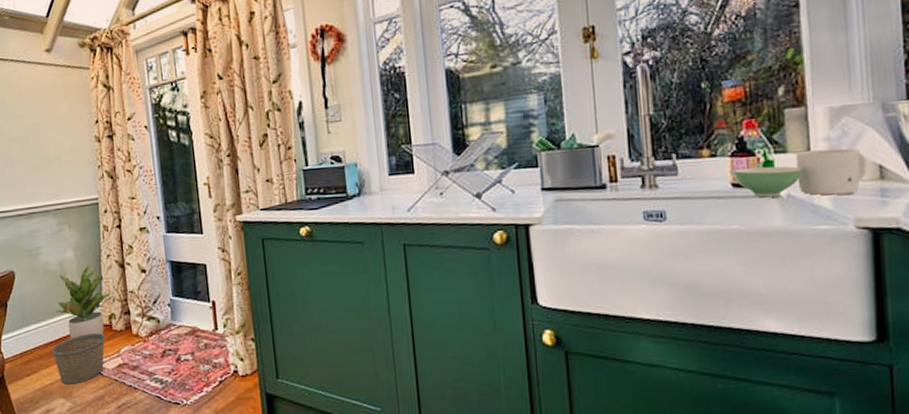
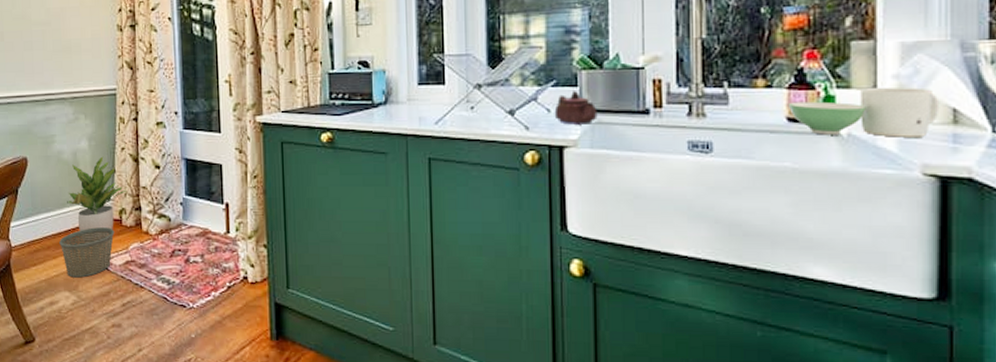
teapot: none [518,170,559,204] -> present [554,90,598,125]

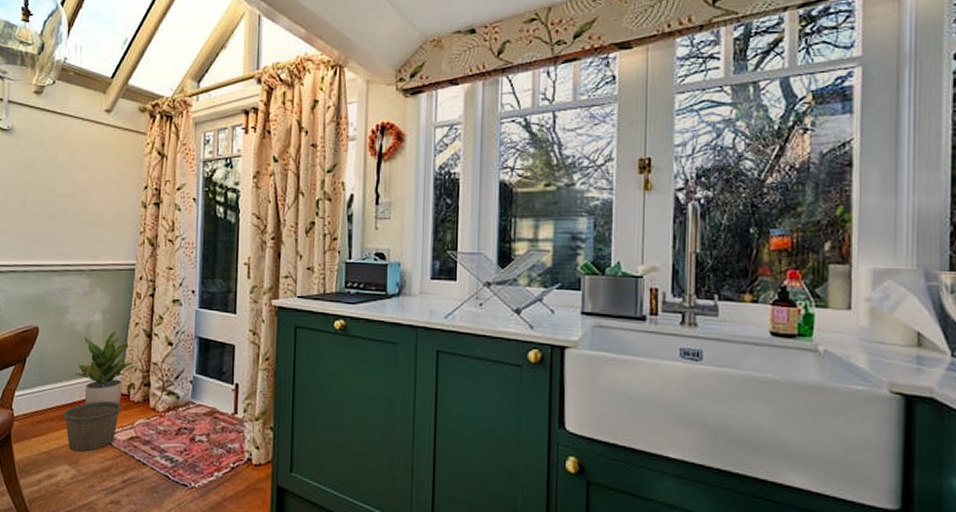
teapot: present [554,90,598,125] -> none [557,293,598,327]
bowl: present [787,101,868,135] -> none [771,317,843,351]
mug: present [860,87,940,137] -> none [836,308,906,357]

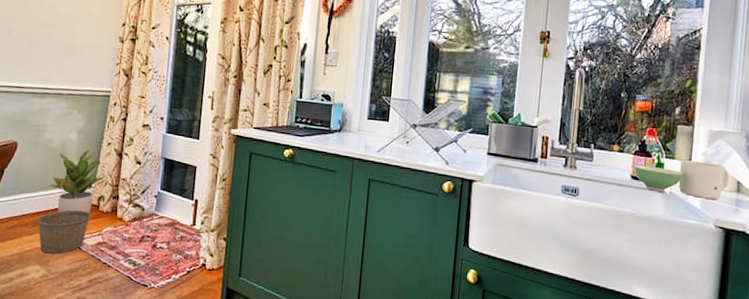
bowl: none [771,317,843,351] -> present [632,164,684,192]
mug: none [836,308,906,357] -> present [678,160,730,200]

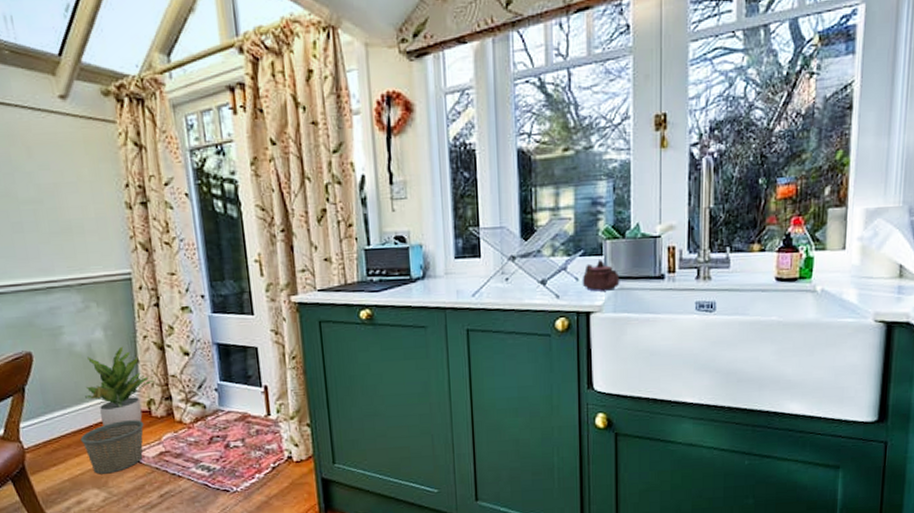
teapot: none [468,137,501,165] -> present [582,258,620,292]
bowl: present [632,164,684,192] -> none [776,262,838,292]
mug: present [678,160,730,200] -> none [831,248,891,291]

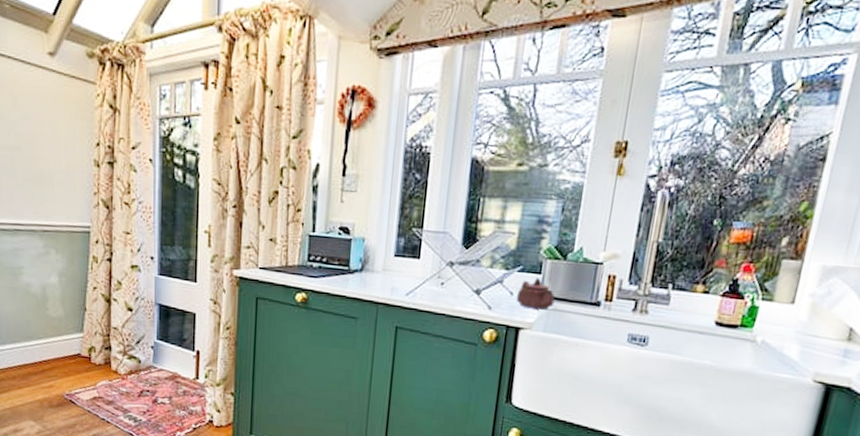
basket: present [80,420,144,474] -> none [25,362,83,409]
potted plant: present [85,346,154,438] -> none [34,293,97,377]

